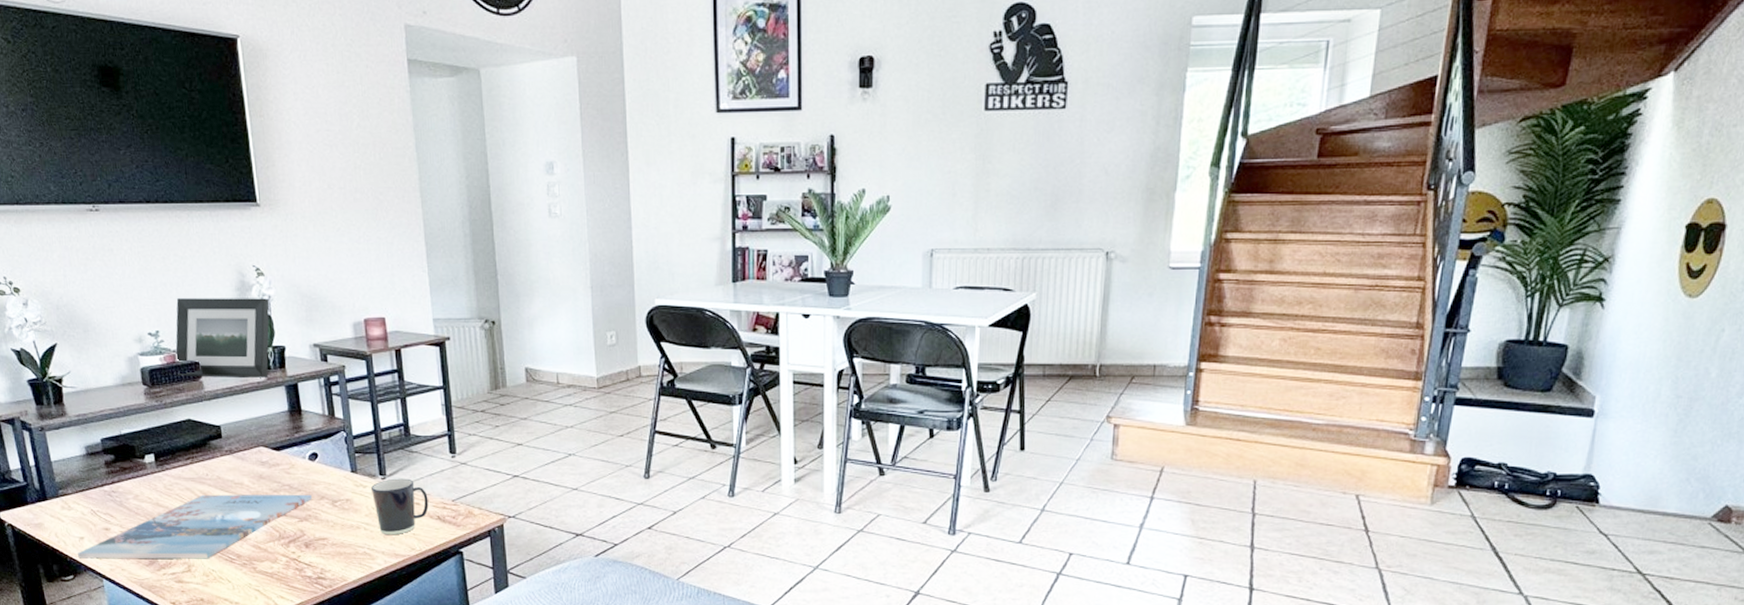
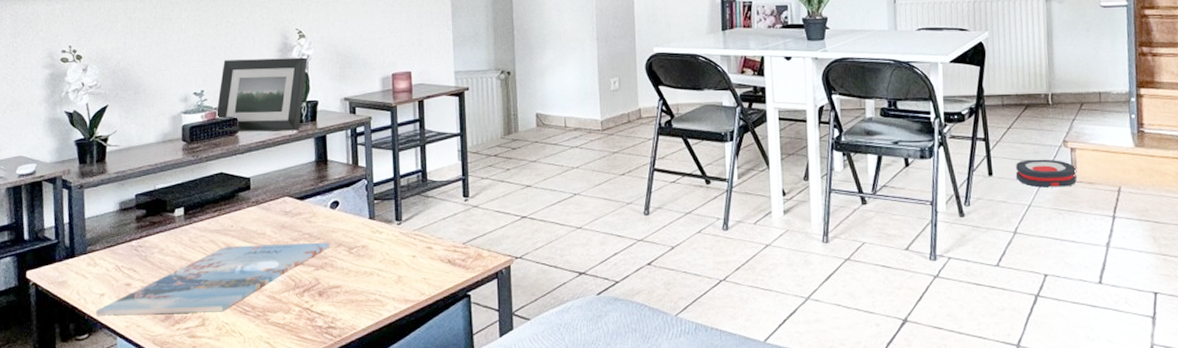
mug: present [370,478,429,536] -> none [386,223,440,281]
robot vacuum: none [1050,435,1117,465] -> present [1015,159,1077,188]

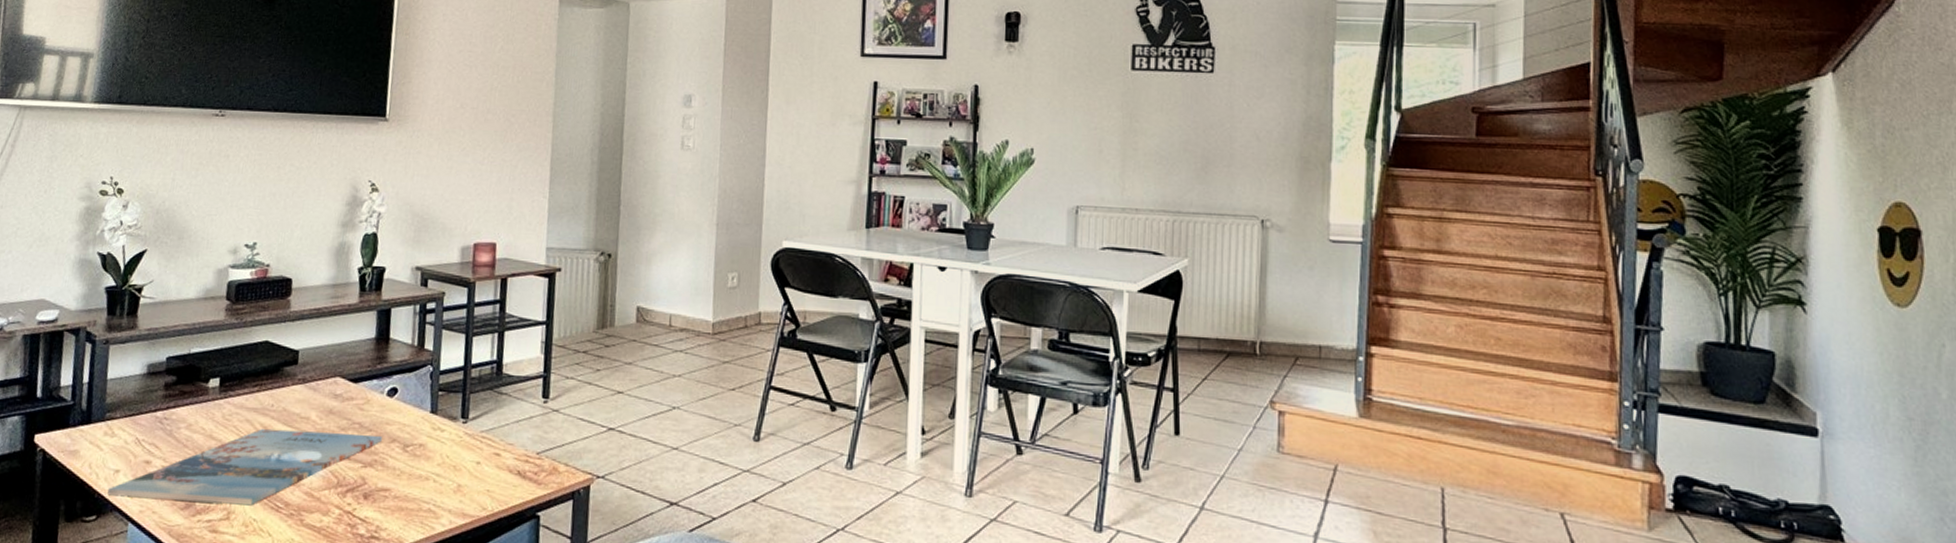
picture frame: present [214,57,308,132] -> none [263,210,379,300]
robot vacuum: present [1015,159,1077,188] -> none [1208,419,1283,458]

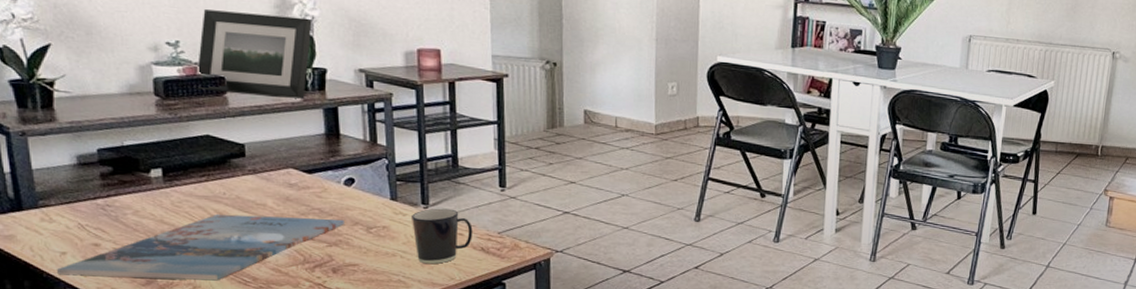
picture frame: none [263,210,379,300] -> present [195,9,312,99]
mug: none [448,423,511,491] -> present [410,208,473,265]

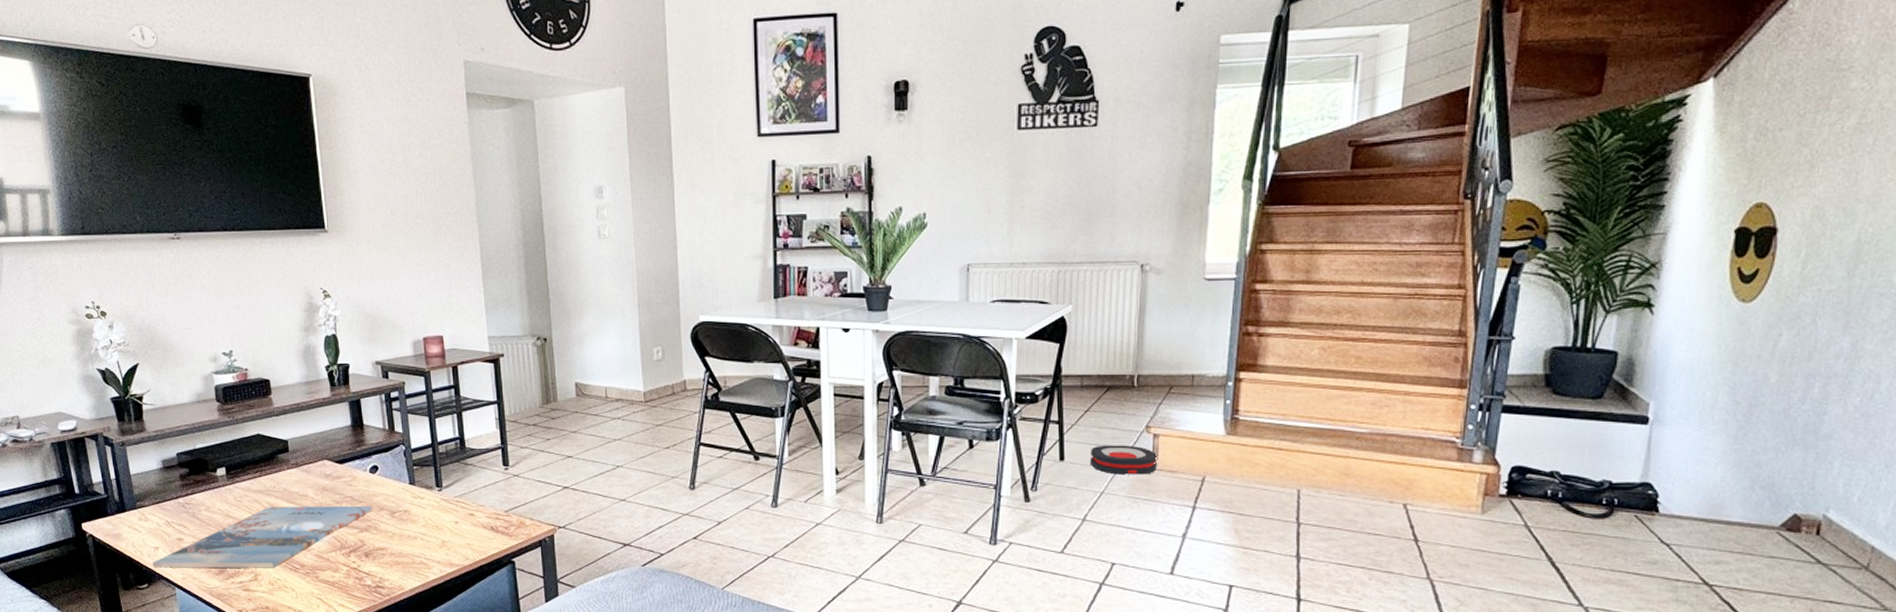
picture frame: present [195,9,312,99] -> none [246,318,335,394]
mug: present [410,208,473,265] -> none [427,490,482,546]
robot vacuum: none [1056,203,1111,231] -> present [1089,445,1157,475]

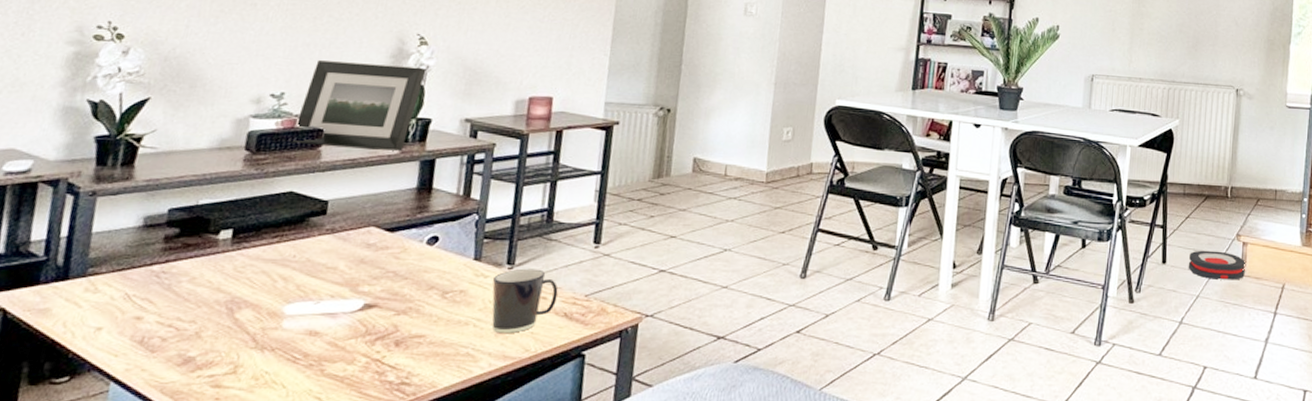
magazine: present [153,505,372,568] -> none [85,279,419,358]
picture frame: none [246,318,335,394] -> present [289,60,427,151]
mug: none [427,490,482,546] -> present [491,268,558,334]

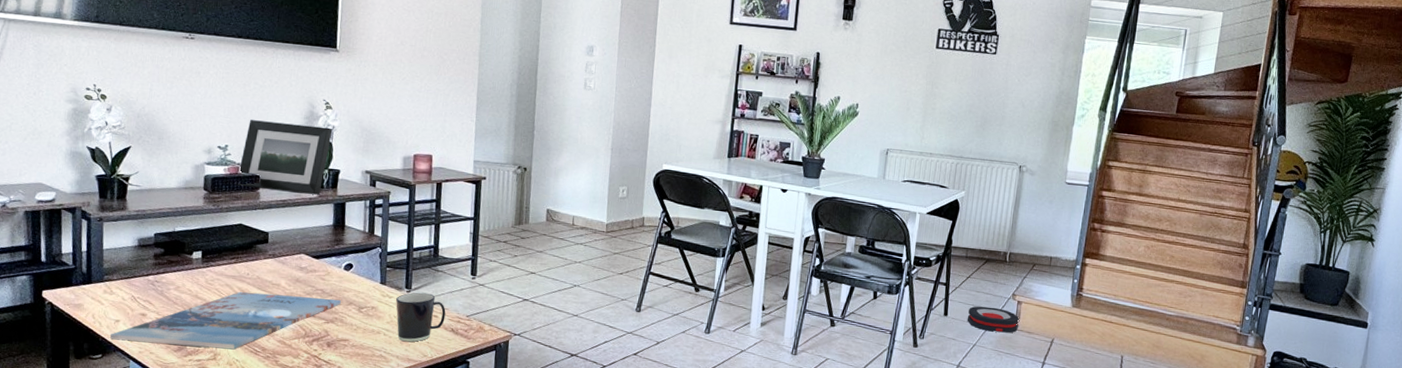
magazine: none [85,279,419,358] -> present [110,291,341,350]

